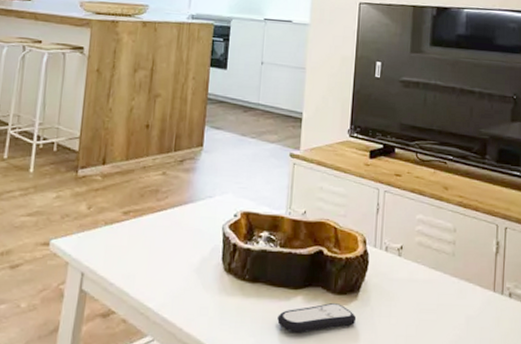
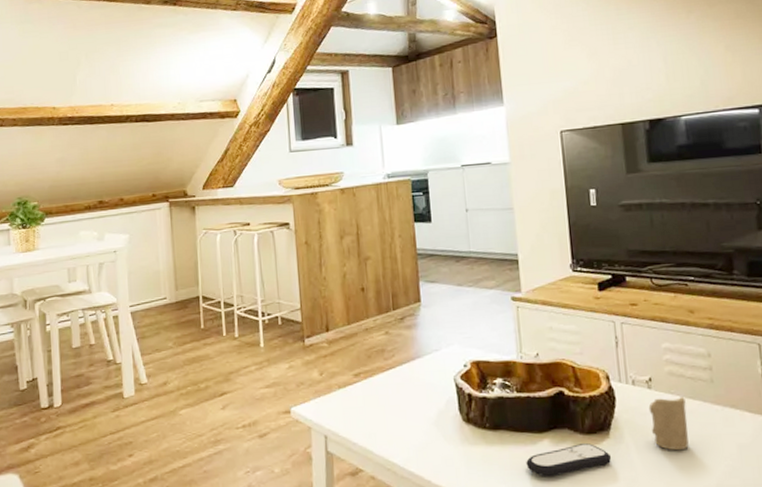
candle: none [396,266,429,318] -> present [648,397,689,451]

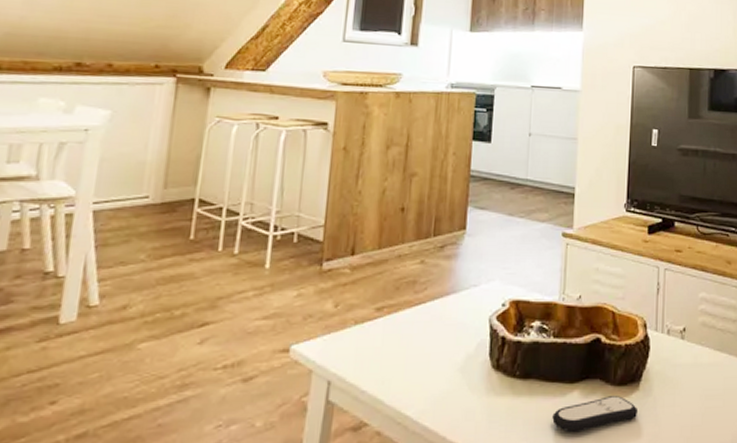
candle: present [648,397,689,451] -> none [679,349,713,405]

